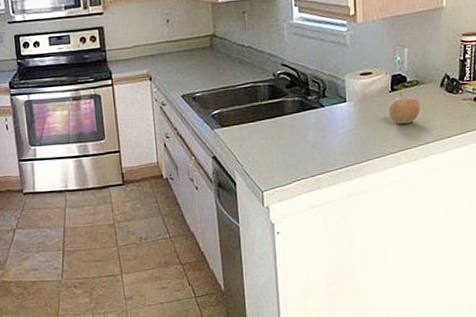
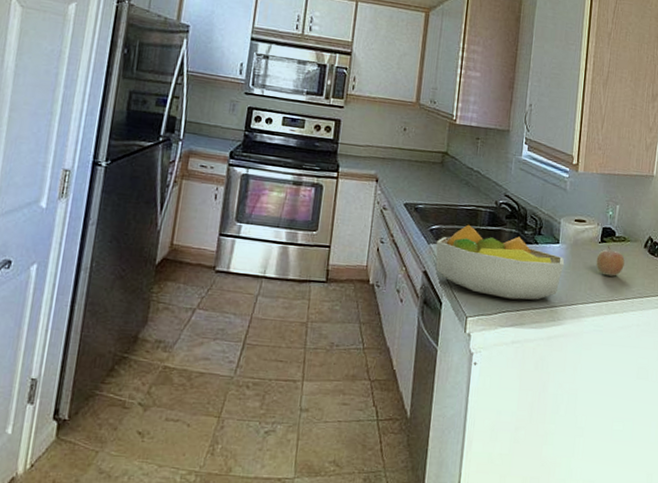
fruit bowl: none [219,102,355,167] -> present [436,224,565,300]

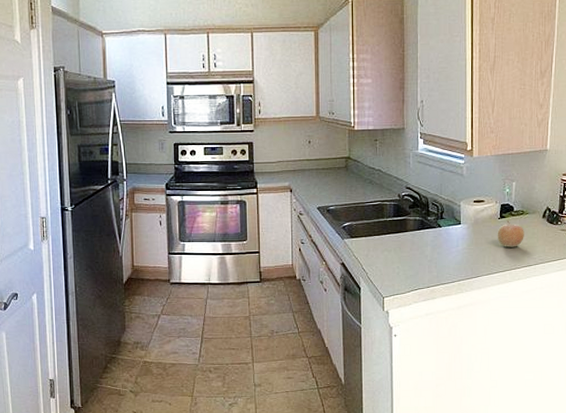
fruit bowl: present [436,224,565,300] -> none [349,218,468,278]

